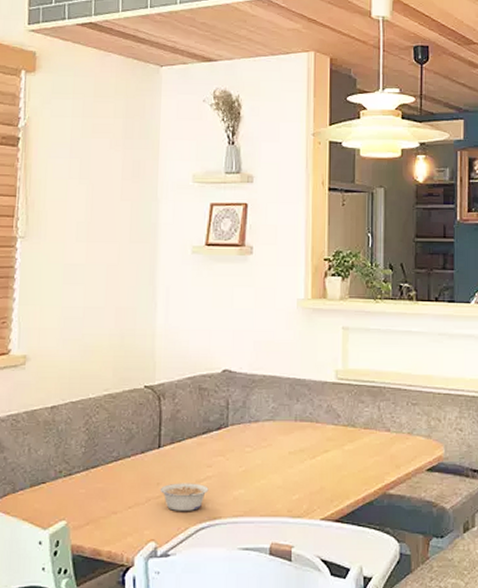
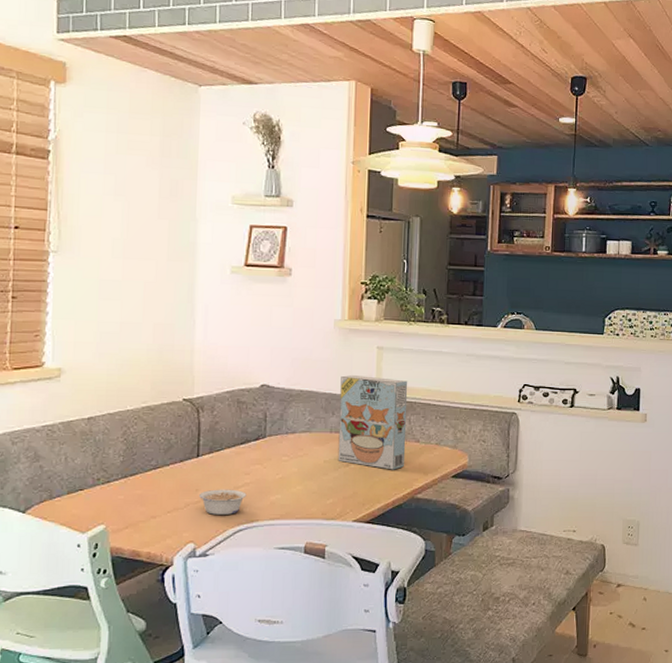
cereal box: none [303,357,376,462] -> present [338,374,408,470]

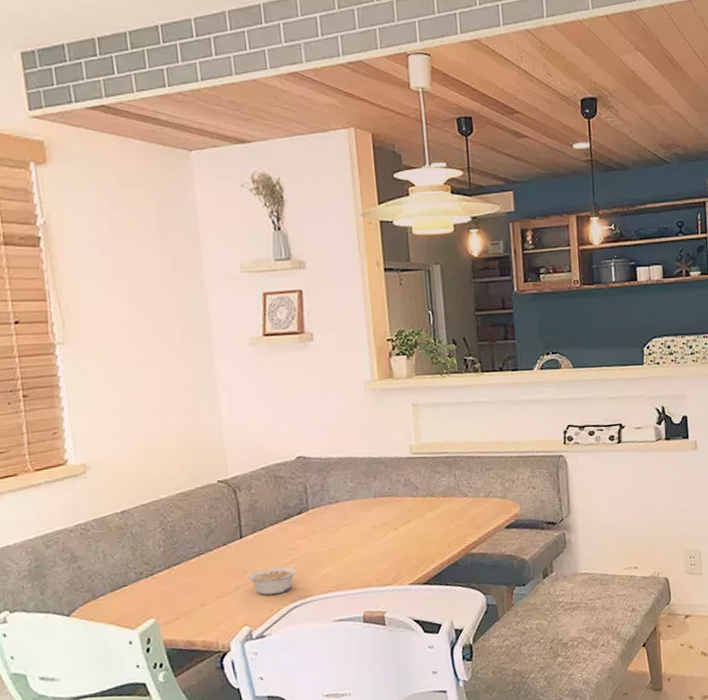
cereal box: present [338,374,408,470] -> none [378,435,456,529]

